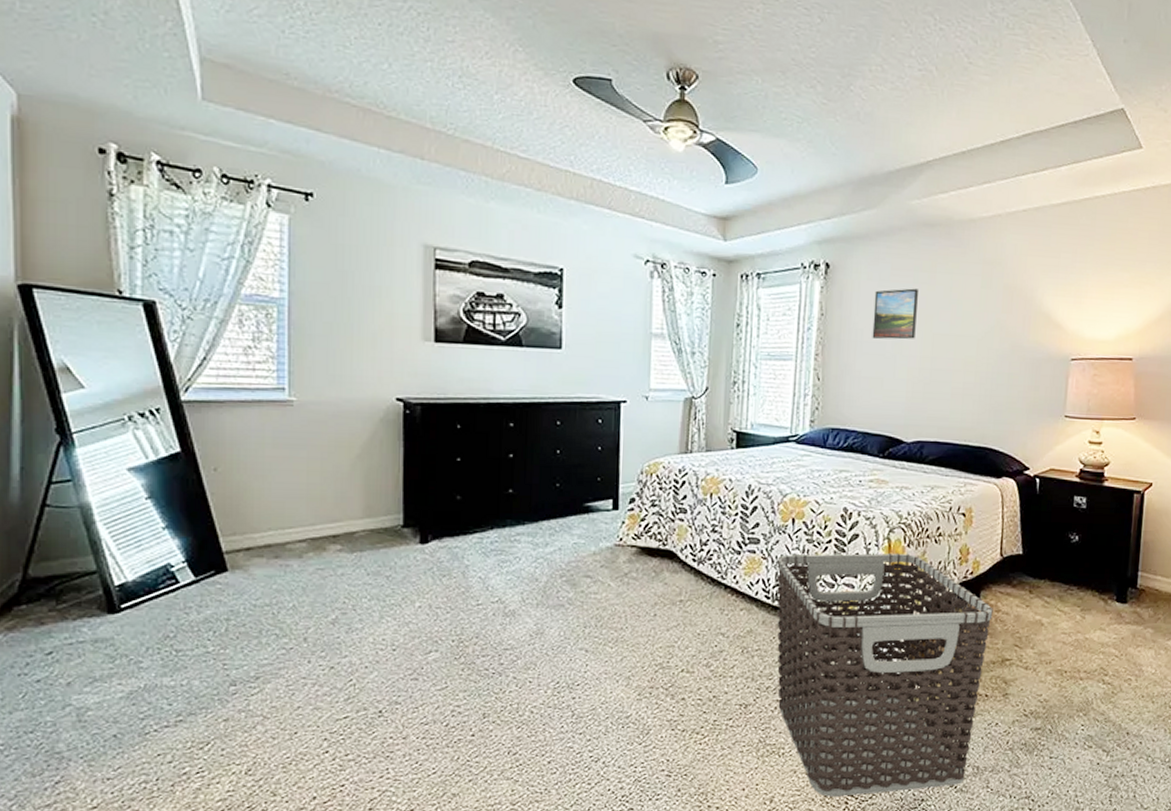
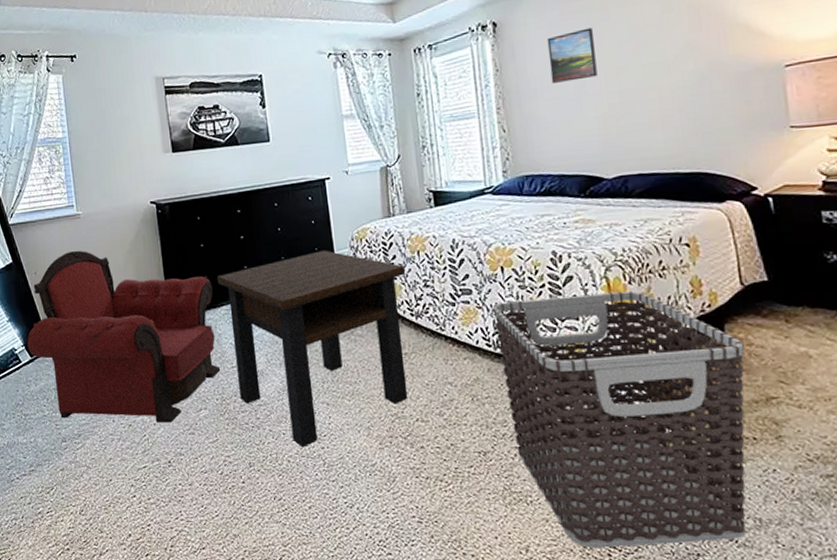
armchair: none [192,446,465,666] -> present [27,250,221,423]
side table: none [472,481,695,698] -> present [216,250,408,448]

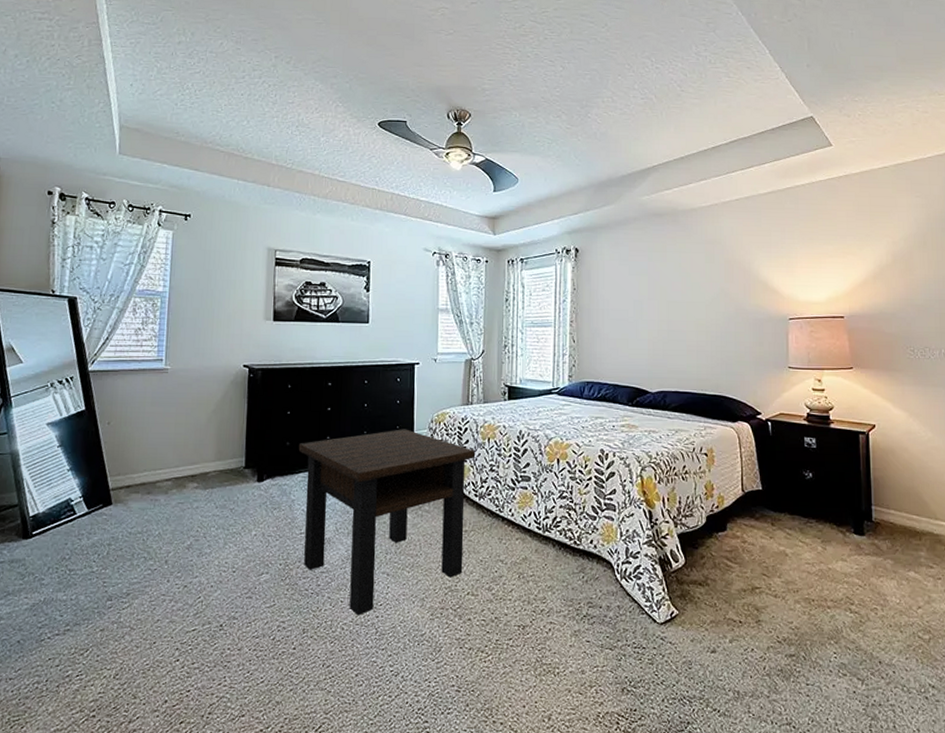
armchair: present [27,250,221,423] -> none [86,404,293,586]
clothes hamper: present [492,290,746,548] -> none [546,488,740,717]
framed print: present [547,27,598,83] -> none [616,265,653,307]

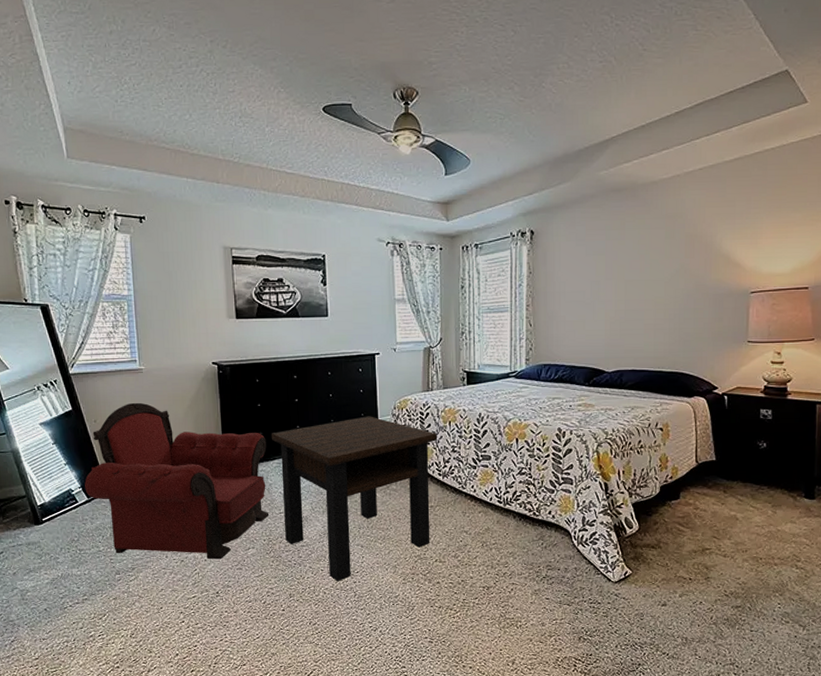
armchair: none [86,404,293,586] -> present [84,402,270,560]

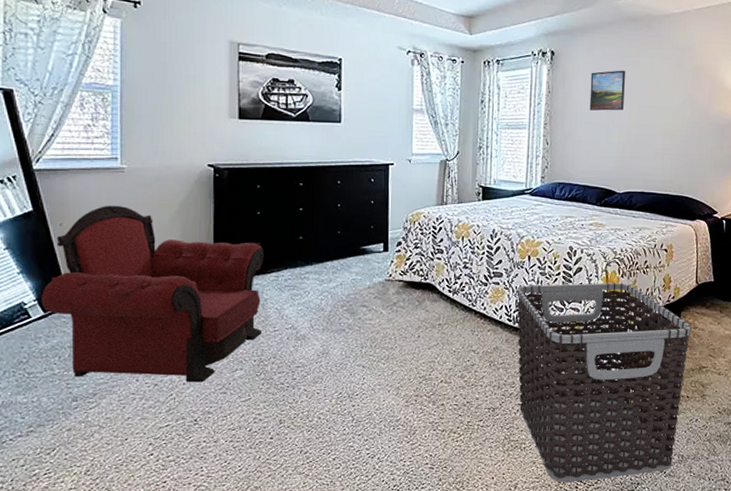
side table: present [271,416,438,582] -> none [270,228,450,406]
clothes hamper: none [506,463,692,661] -> present [516,282,692,483]
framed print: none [573,244,610,288] -> present [589,70,625,111]

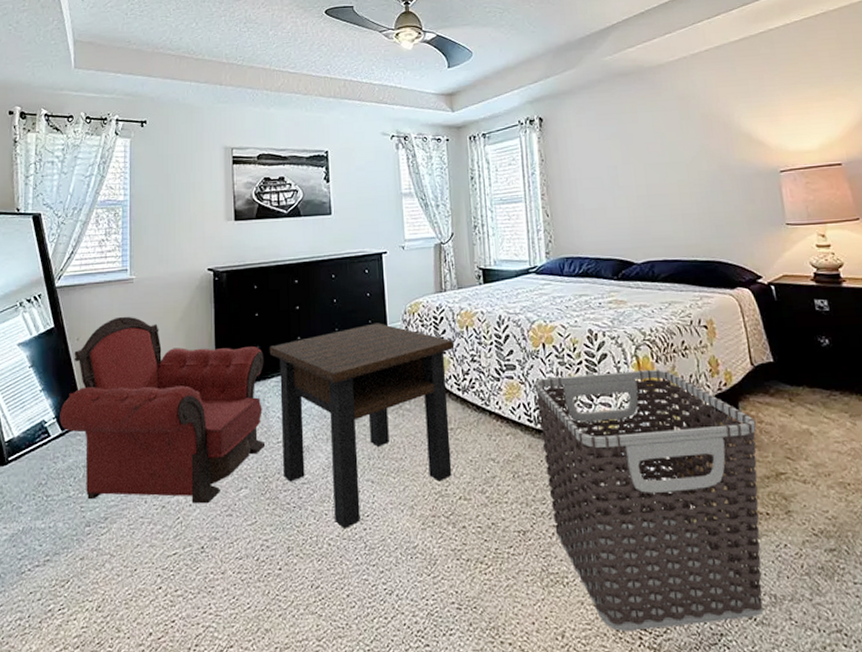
side table: none [270,228,450,406] -> present [269,323,455,530]
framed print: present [589,70,625,111] -> none [585,128,628,175]

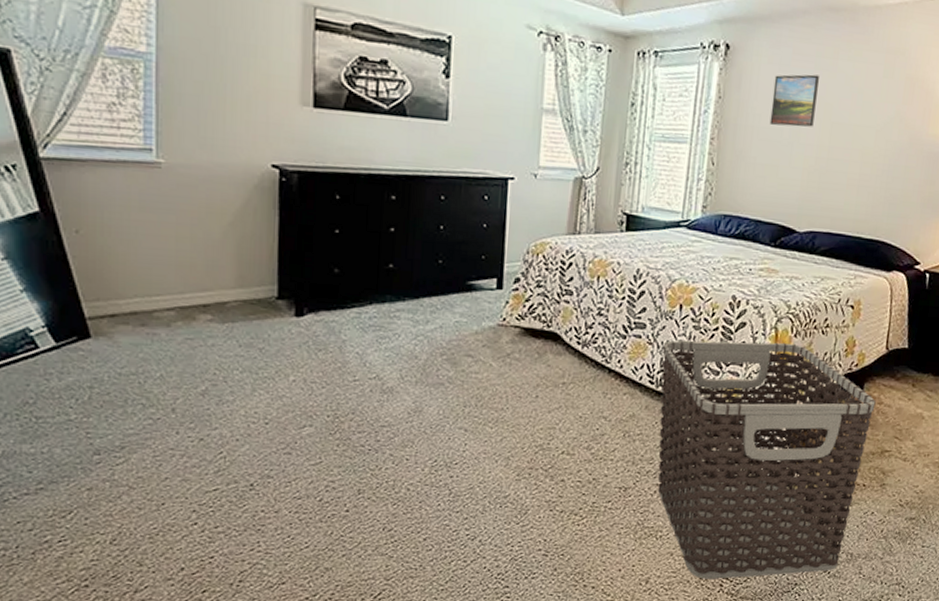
armchair: present [59,316,266,504] -> none [52,209,343,440]
side table: present [269,323,455,530] -> none [350,259,581,476]
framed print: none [585,128,628,175] -> present [769,74,819,127]

